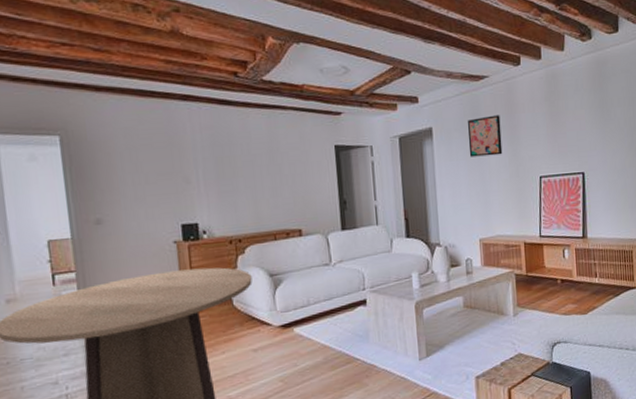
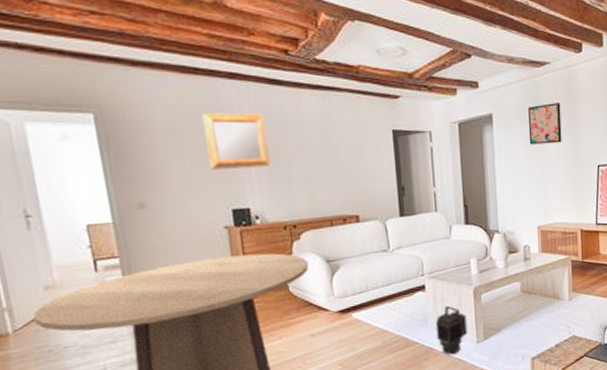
mirror: none [157,132,218,187] -> present [202,113,270,170]
lantern: none [376,320,410,373] -> present [435,305,468,355]

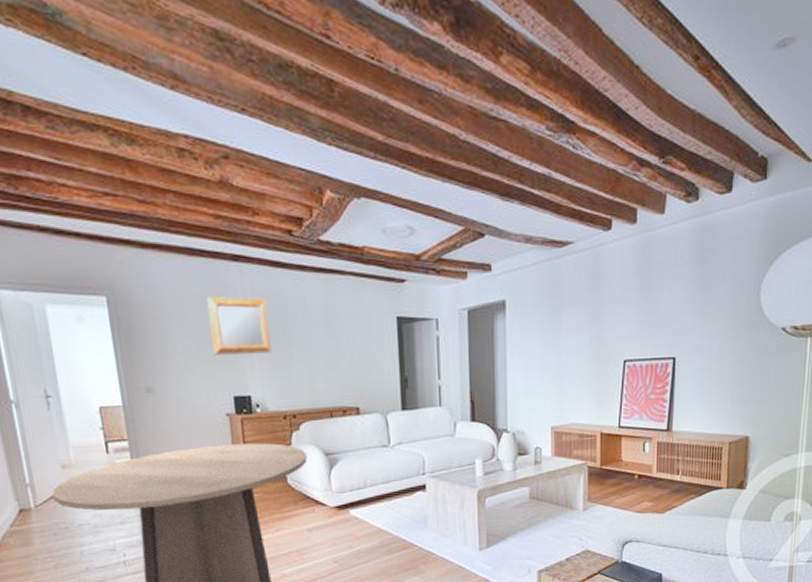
lantern: present [435,305,468,355] -> none [435,508,470,561]
wall art: present [528,103,562,145] -> none [545,288,584,336]

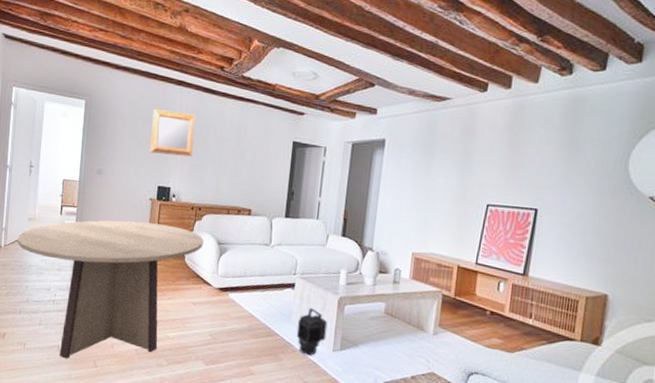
lantern: none [435,508,470,561] -> present [296,307,328,356]

